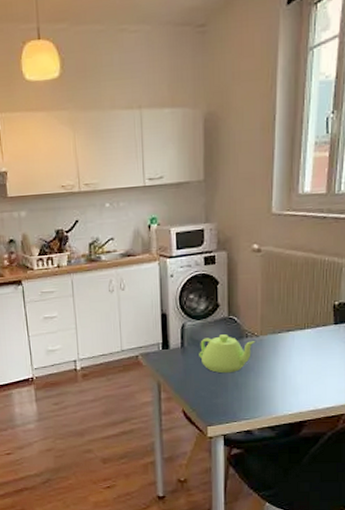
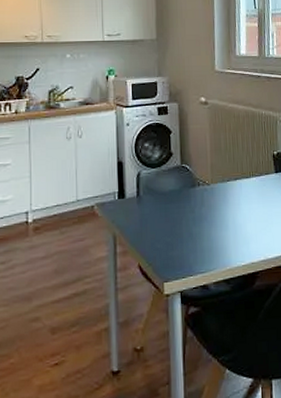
teapot: present [199,334,255,374] -> none [154,183,207,224]

